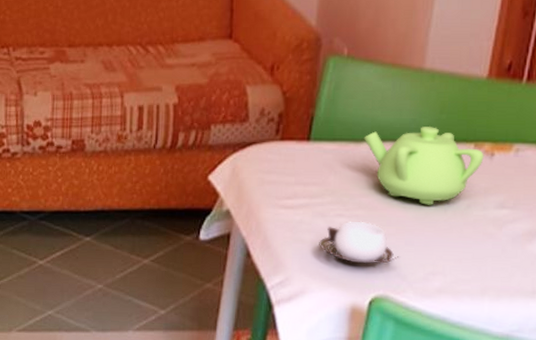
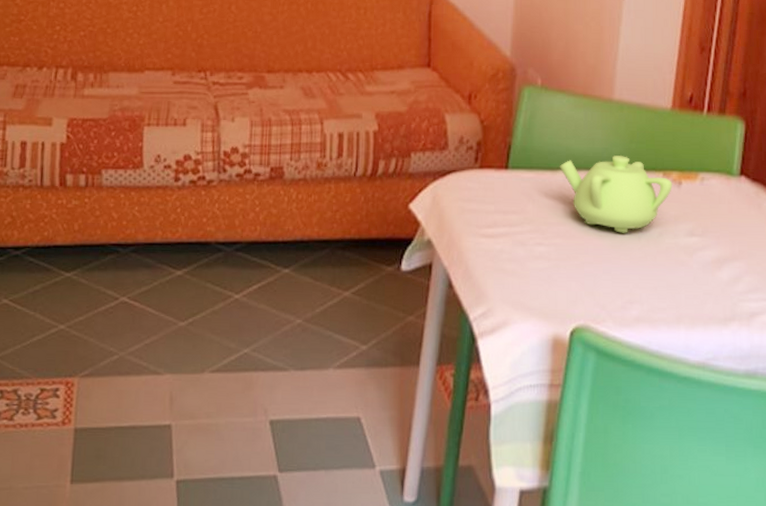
cup: present [319,221,400,265] -> none [520,250,598,294]

